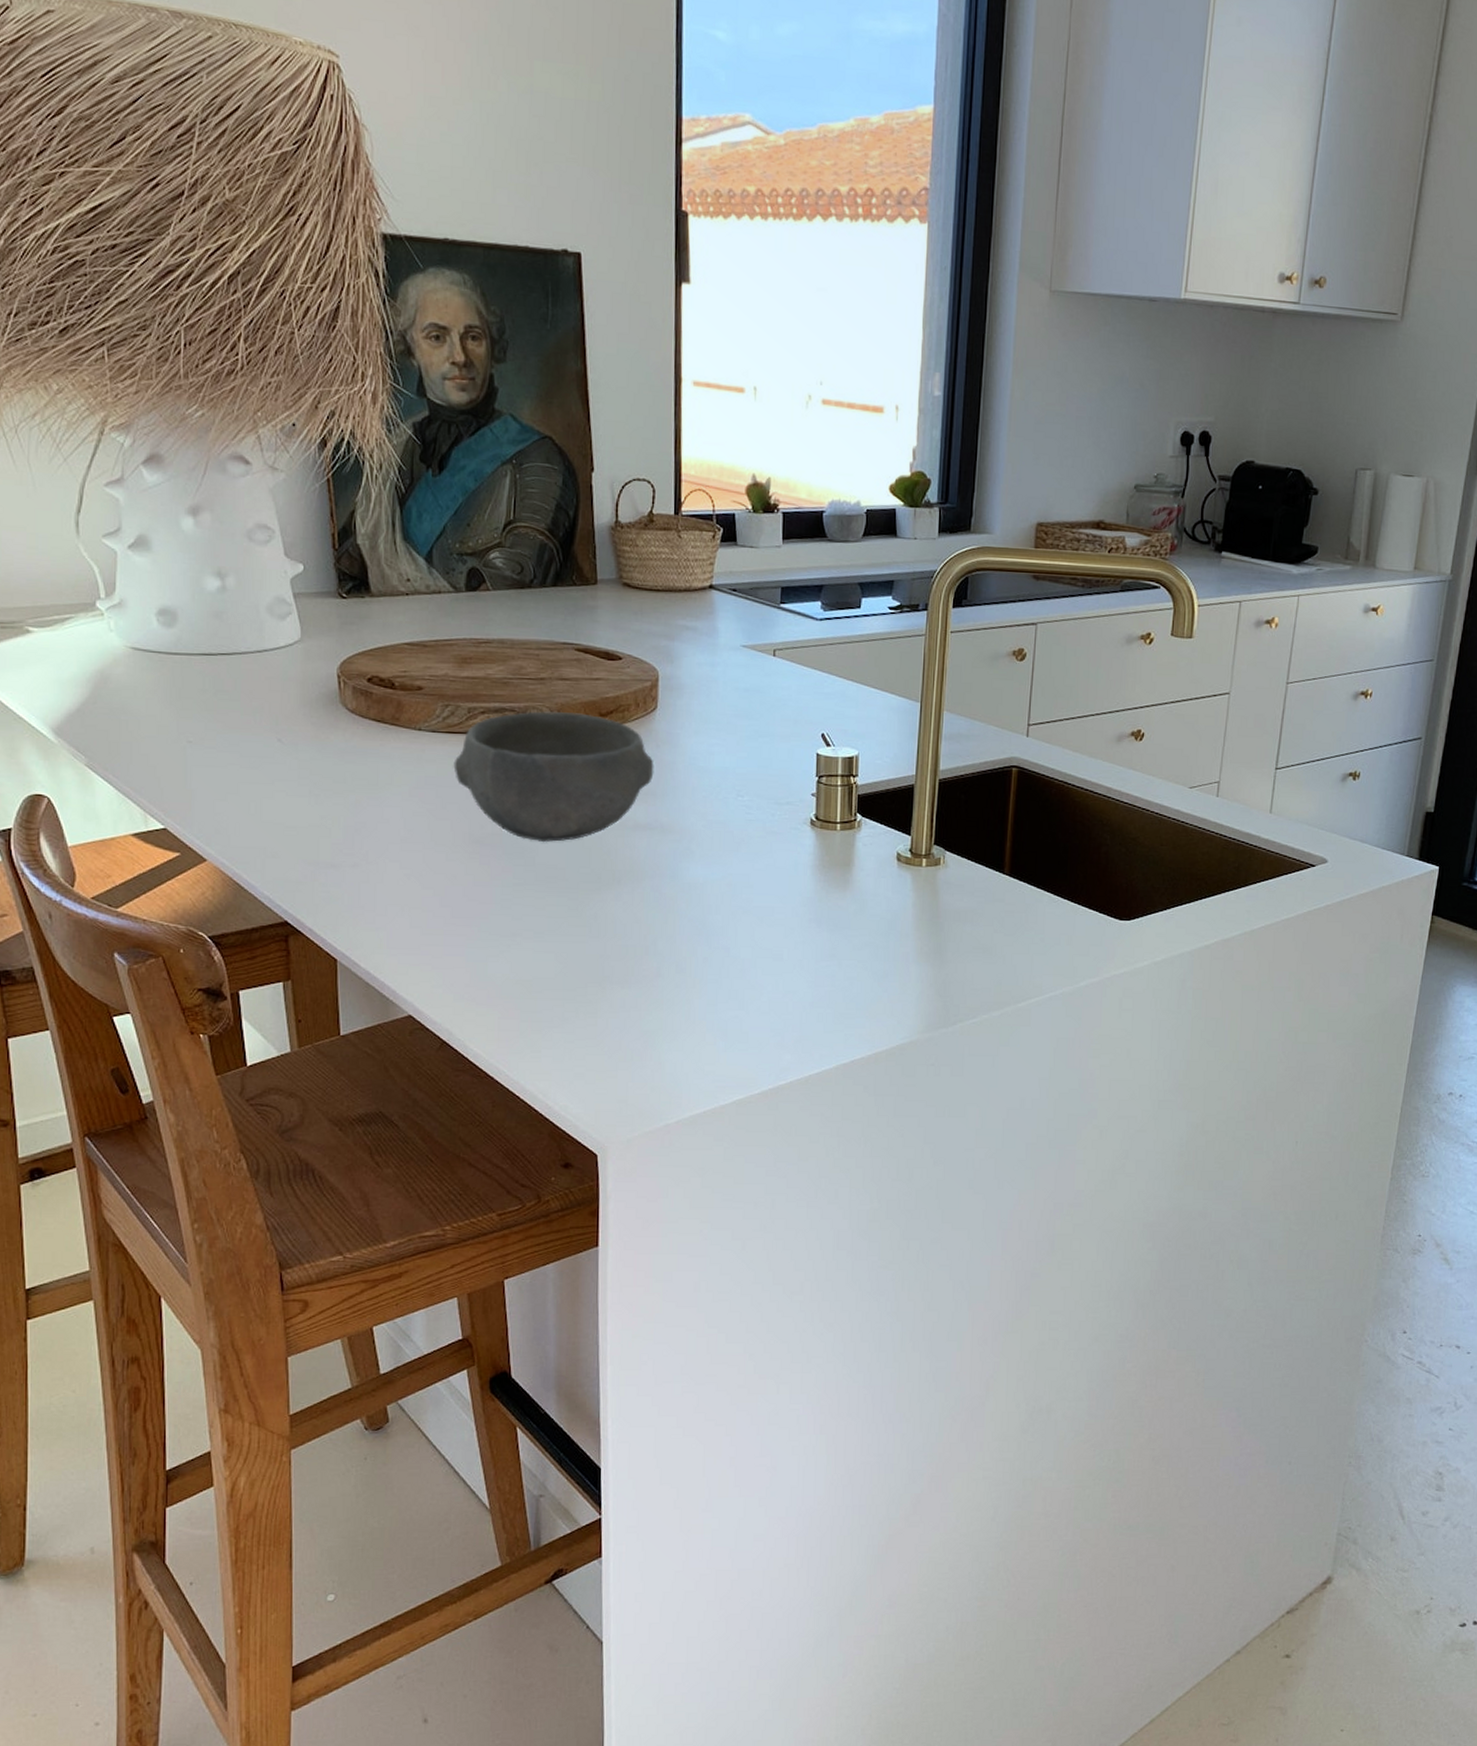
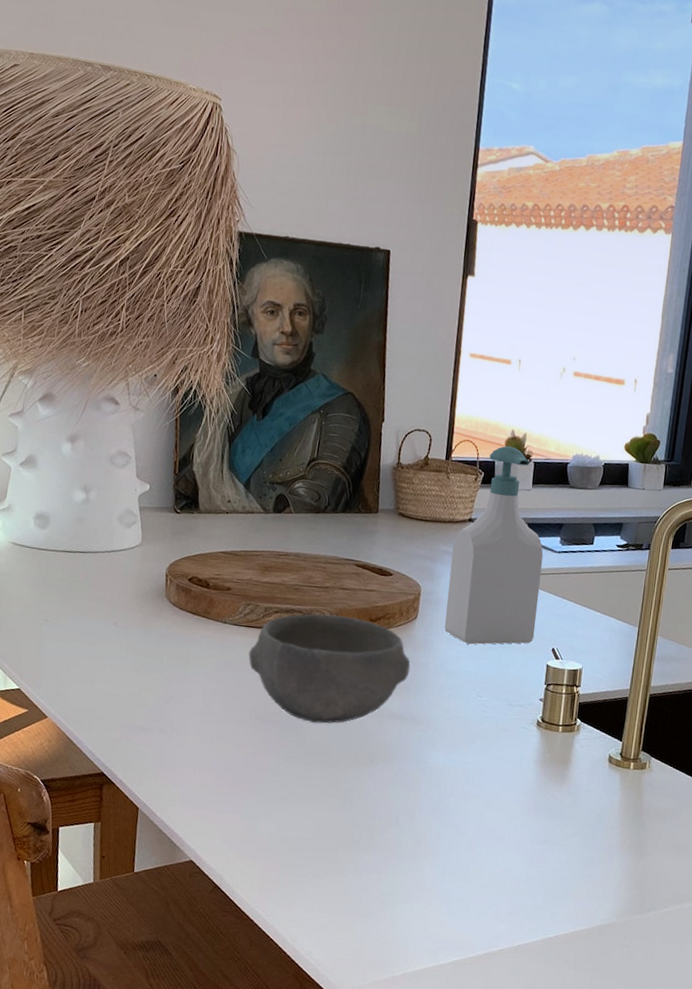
soap bottle: none [691,494,803,736] -> present [444,446,544,645]

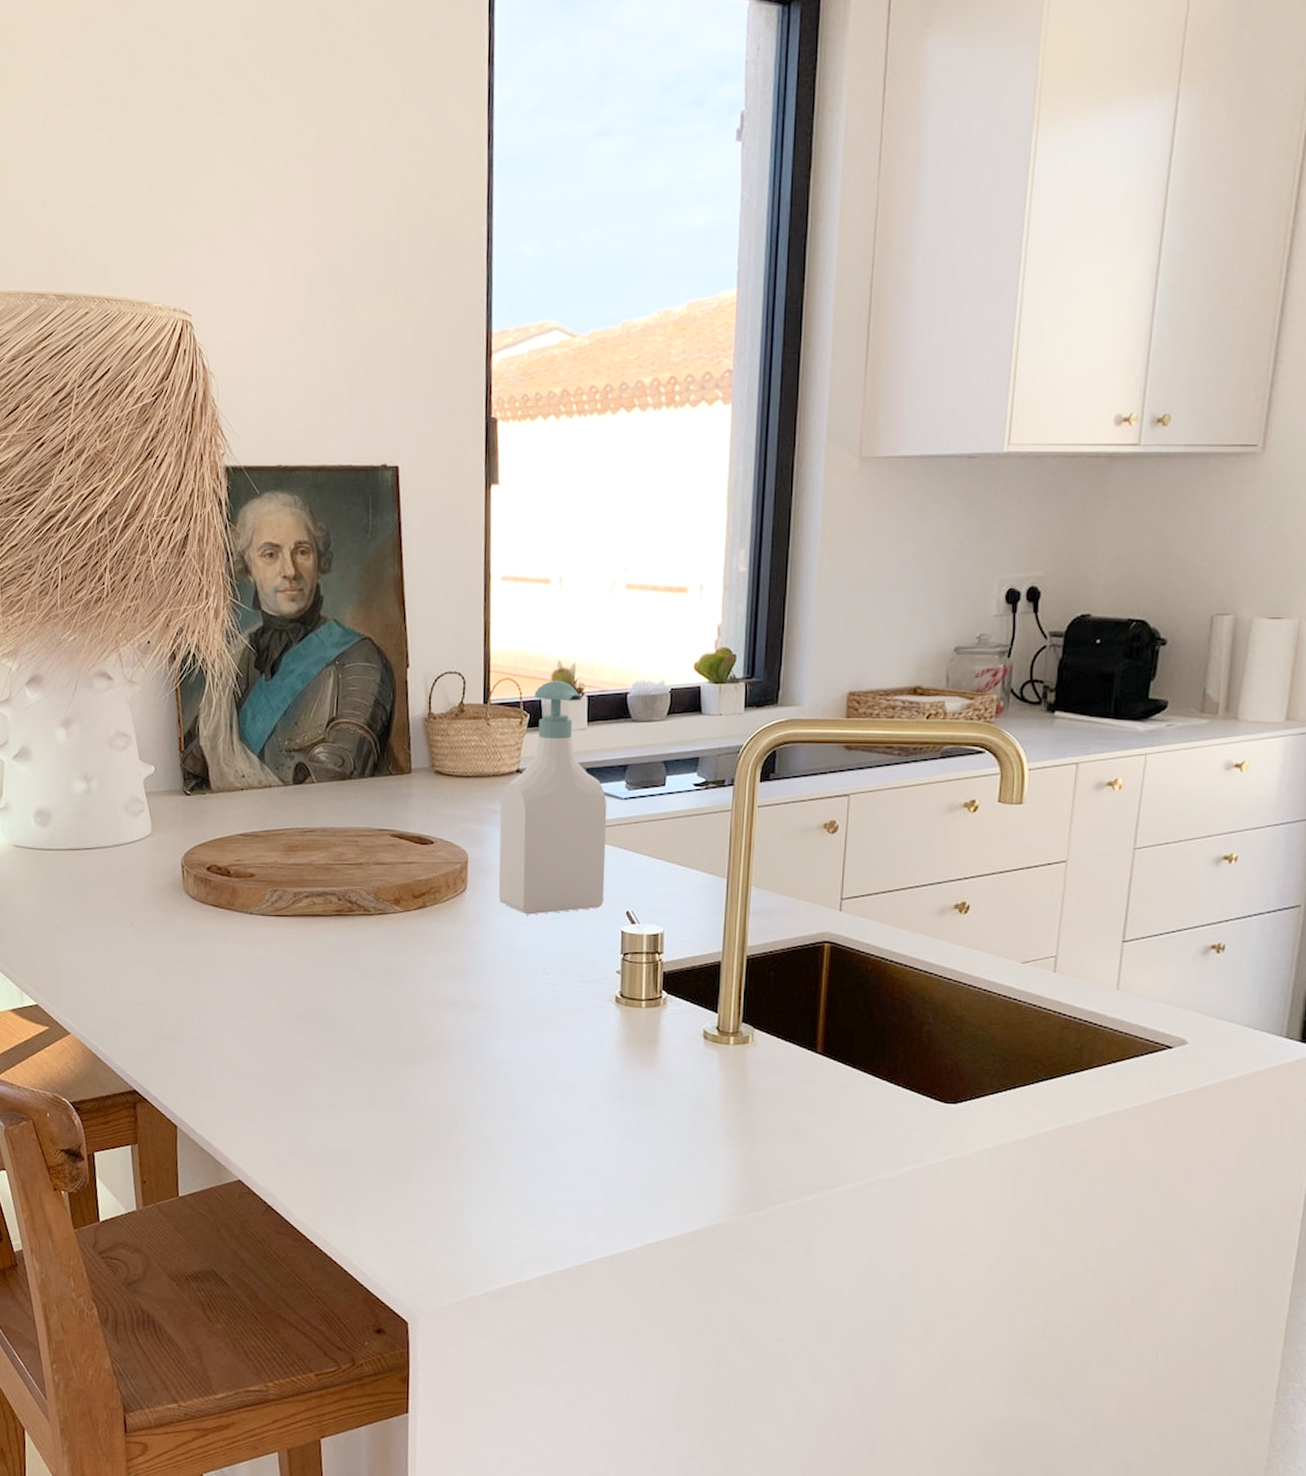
bowl: present [248,614,411,724] -> none [280,894,464,1019]

